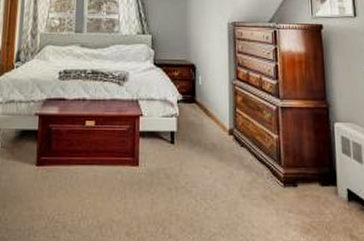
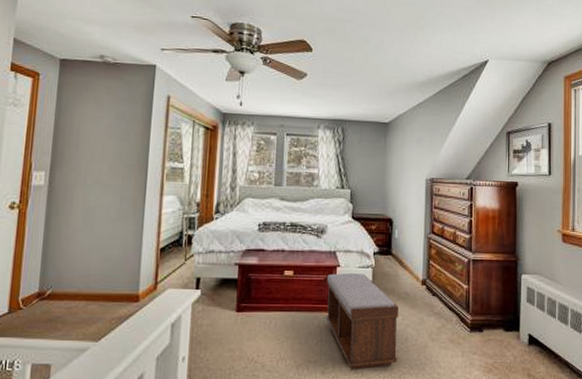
bench: none [129,123,207,231] -> present [325,273,399,370]

